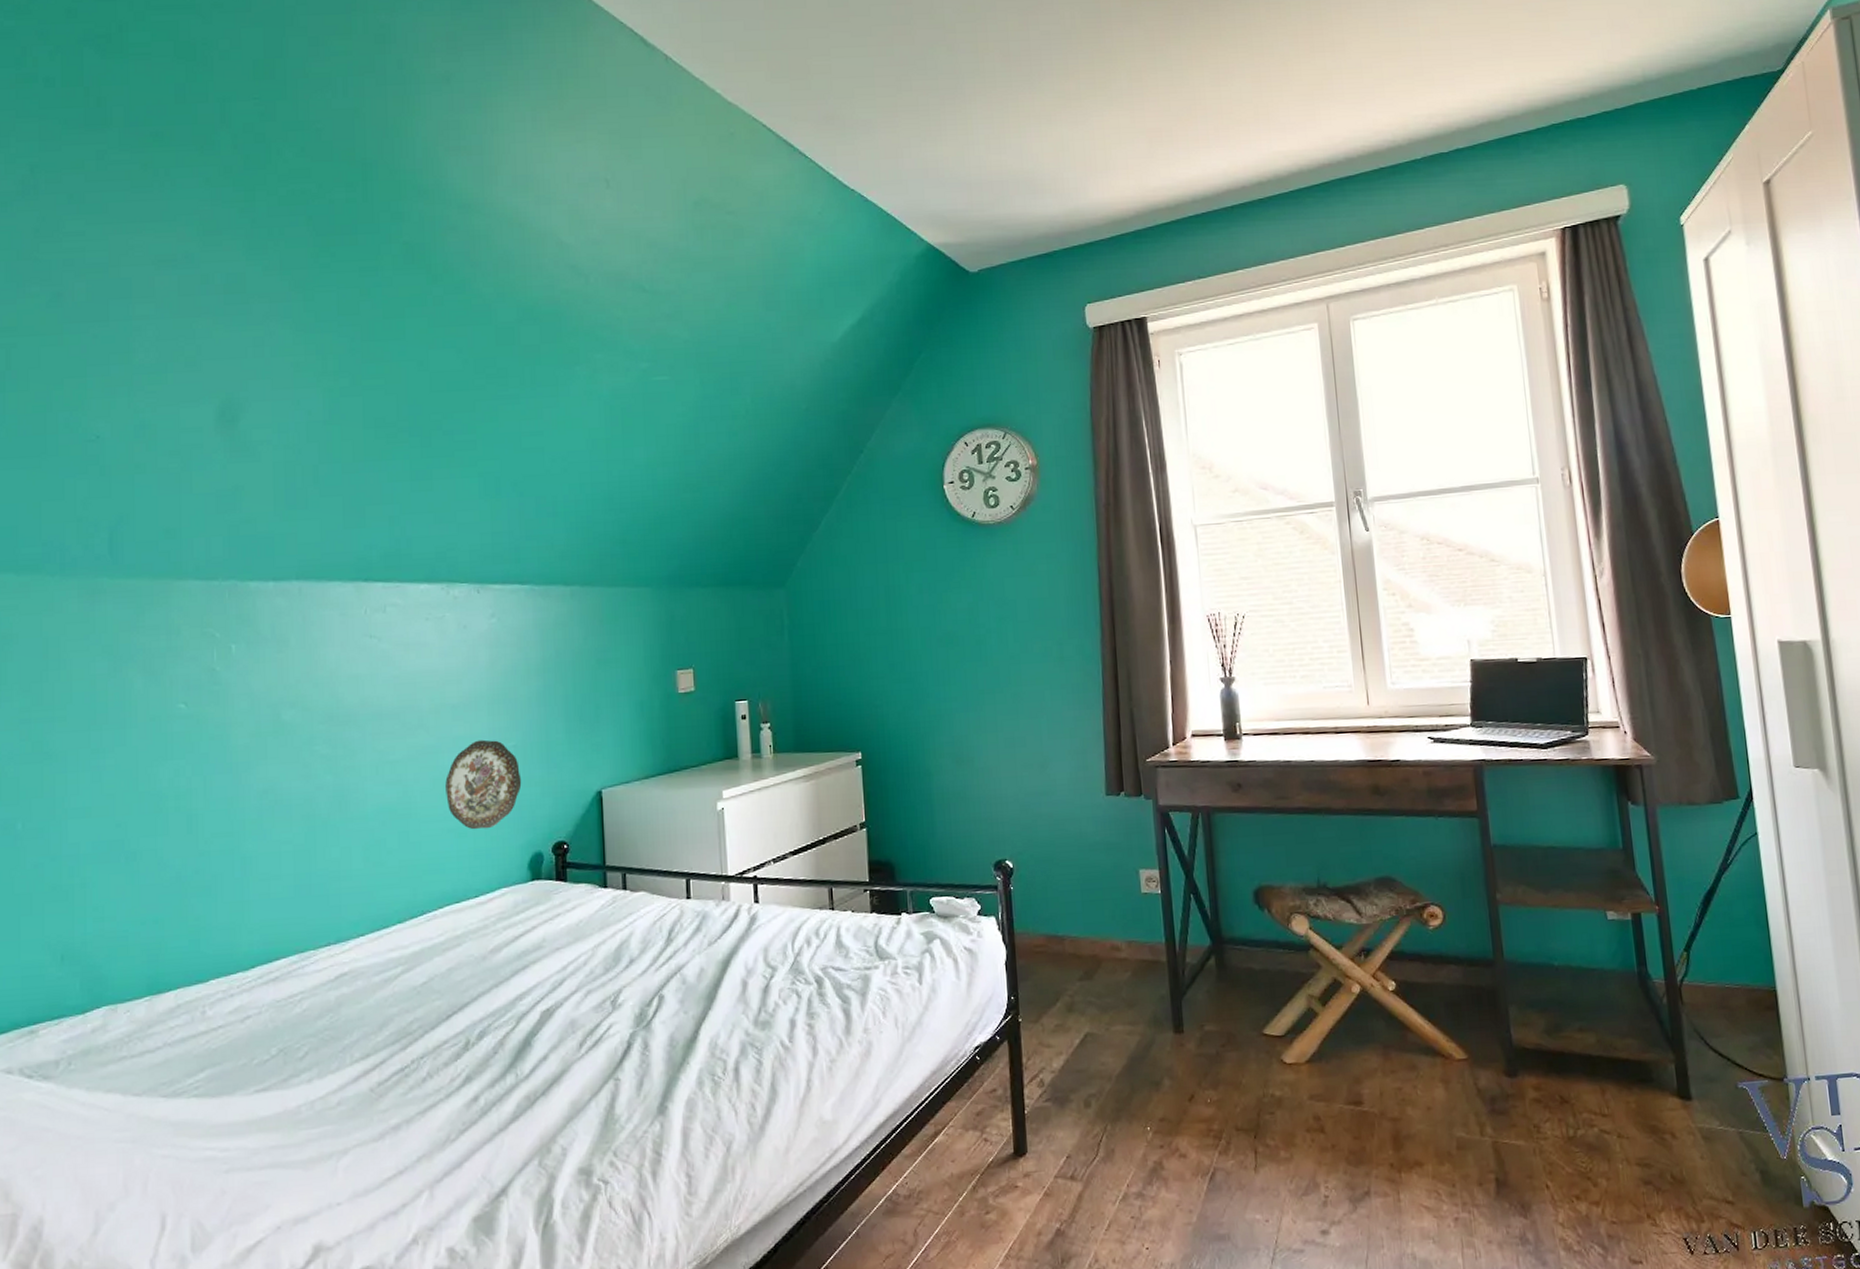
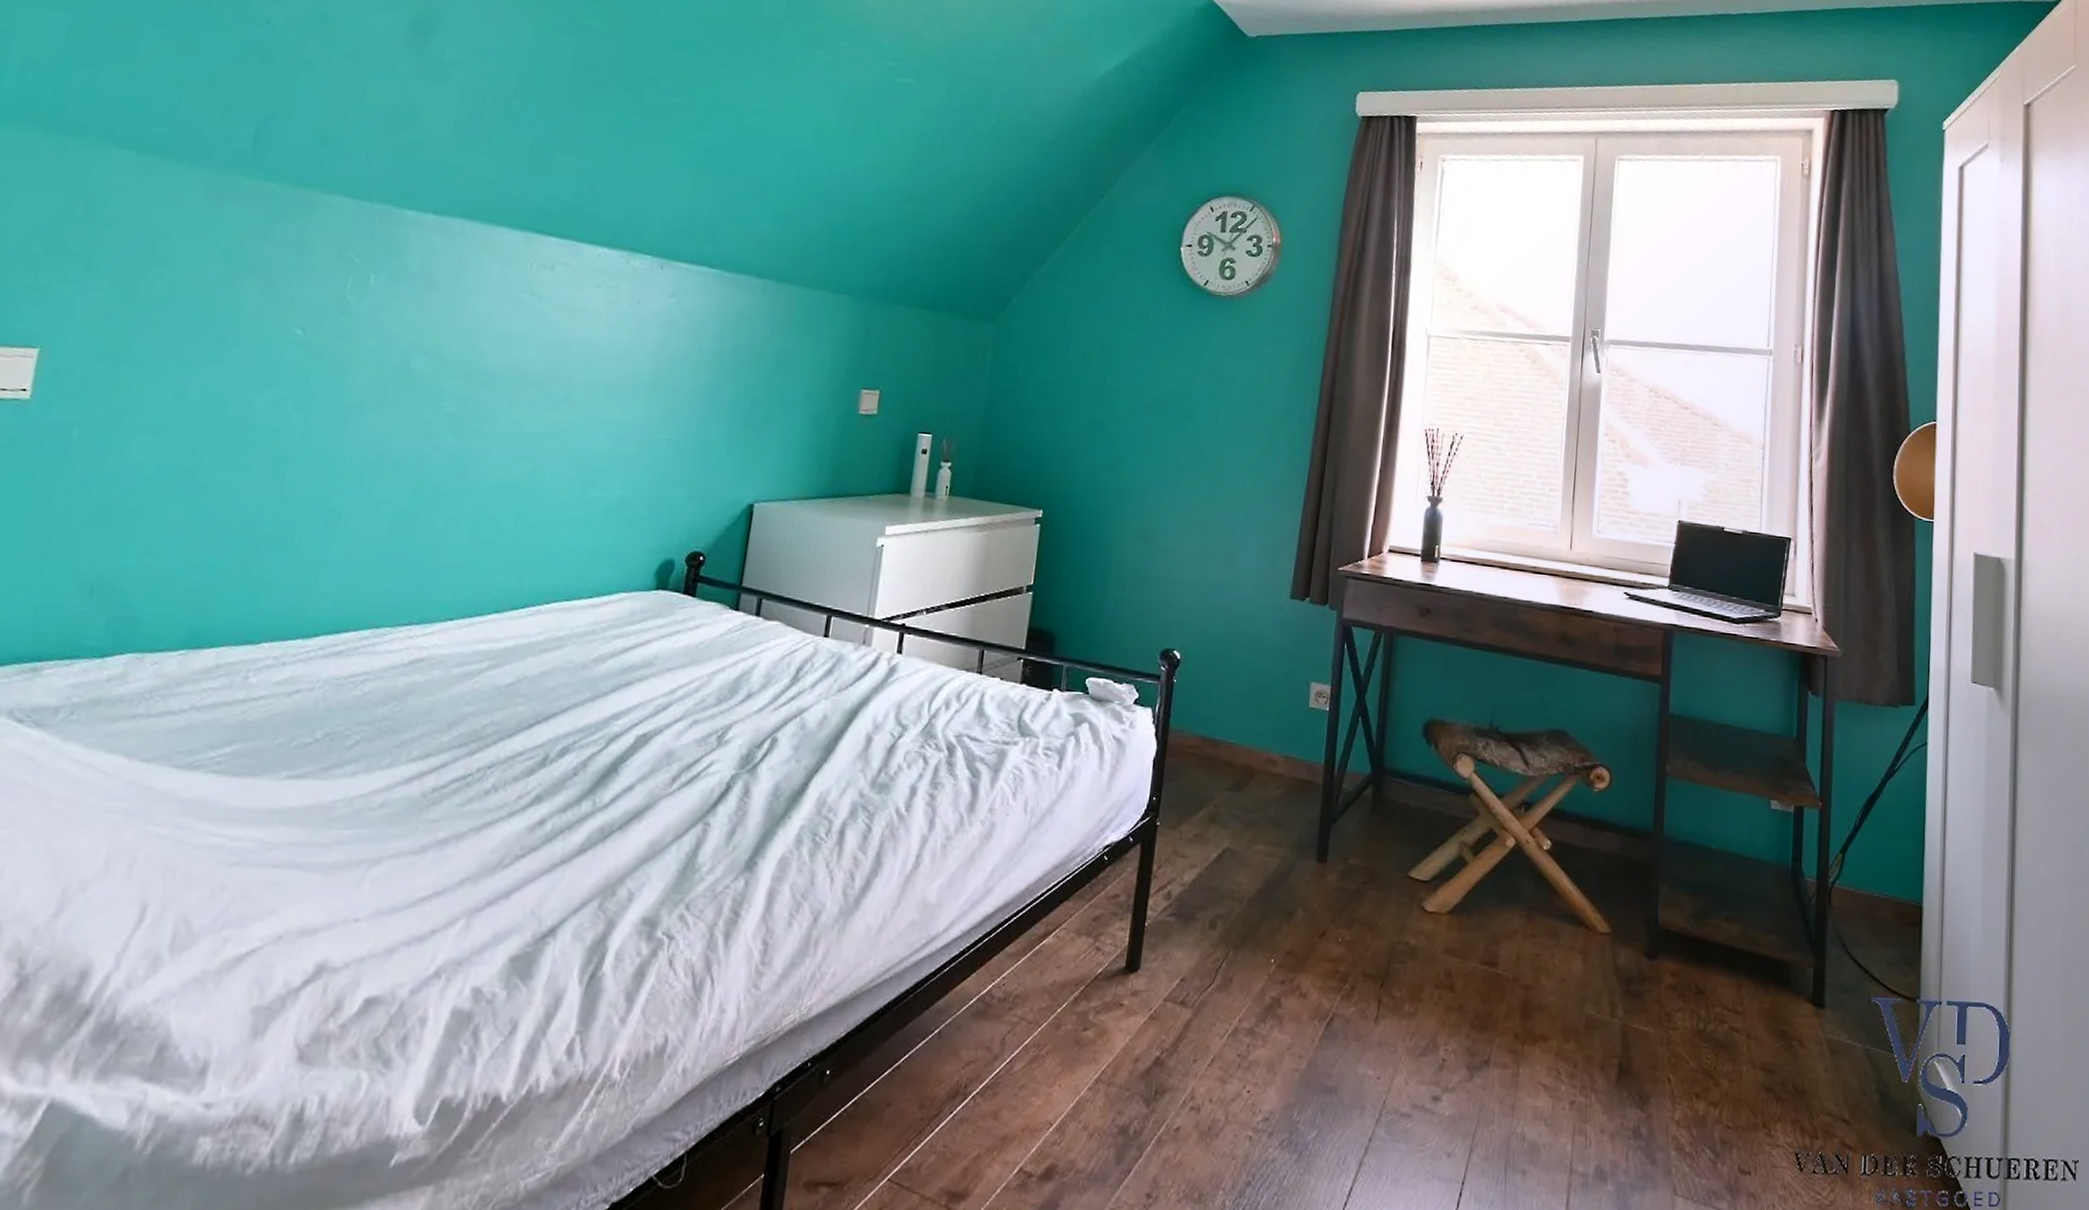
decorative plate: present [445,739,522,830] -> none [578,426,668,525]

